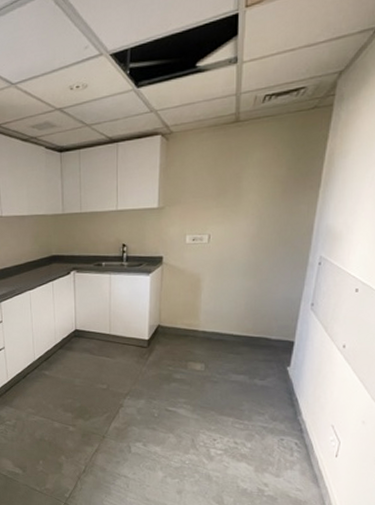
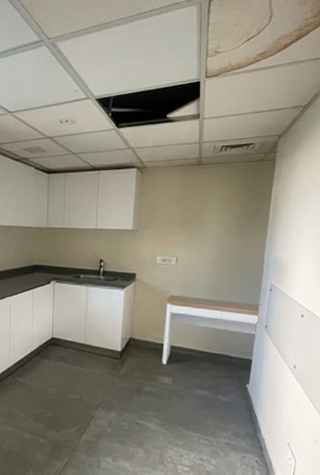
desk: none [193,276,307,351] -> present [162,294,261,364]

